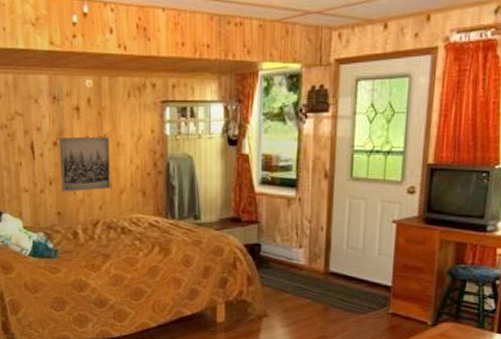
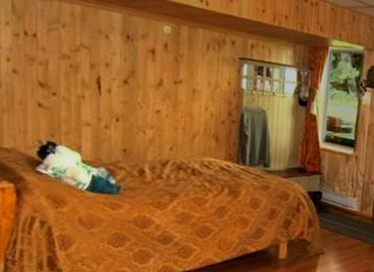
wall art: present [59,136,111,192] -> none [129,77,185,132]

